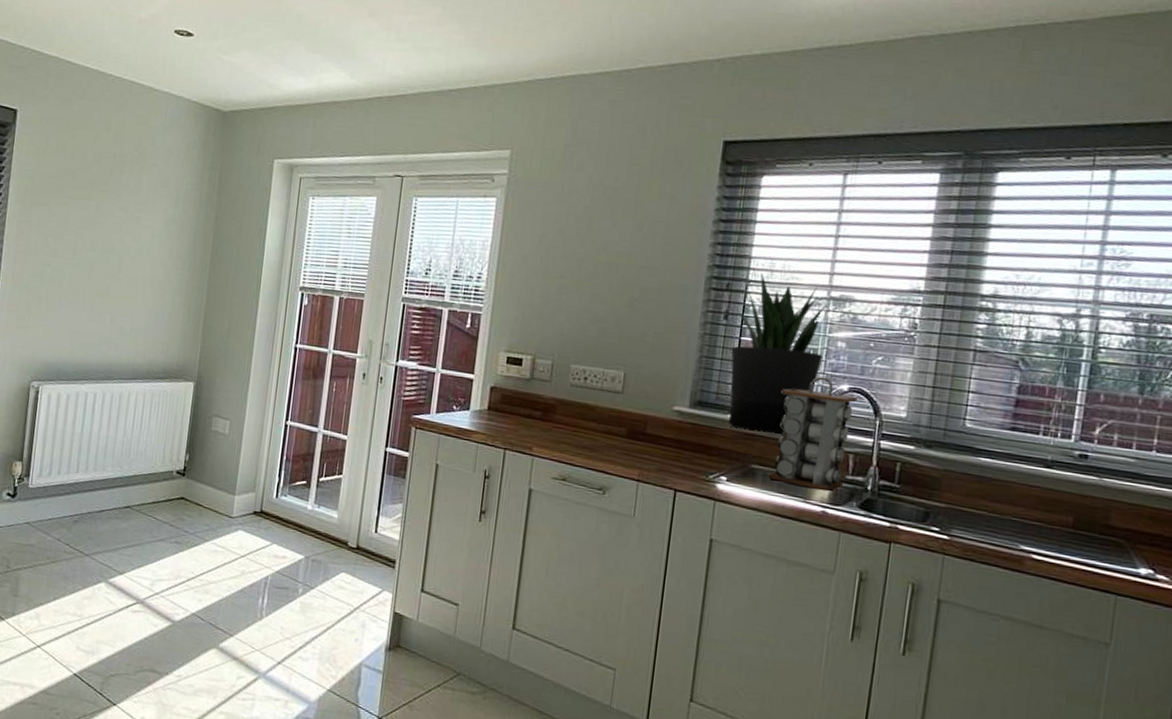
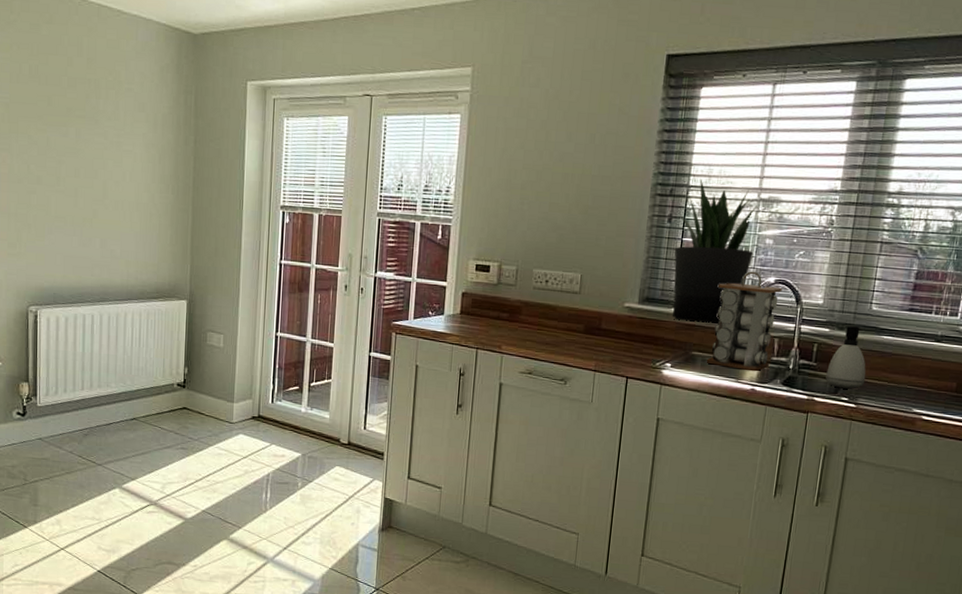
soap dispenser: none [911,443,961,519] -> present [825,325,866,390]

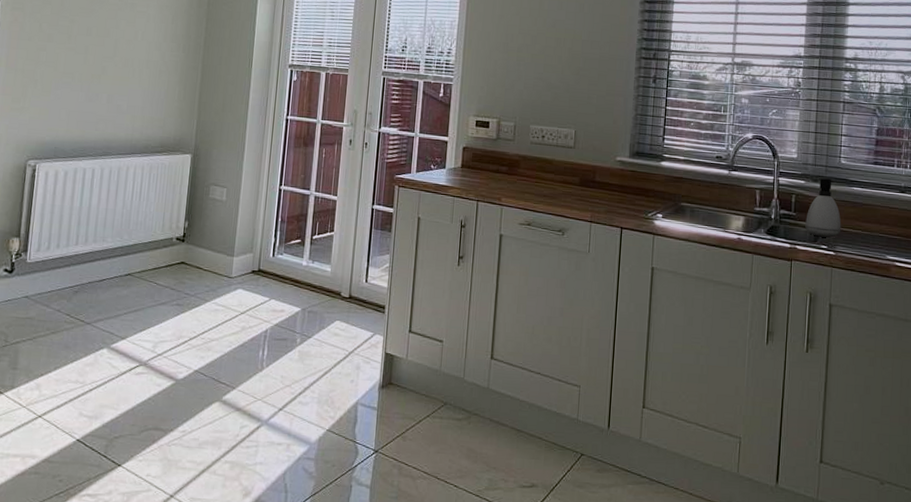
planter: present [672,180,757,324] -> none [660,45,732,176]
spice rack: present [706,271,782,372] -> none [694,127,760,222]

